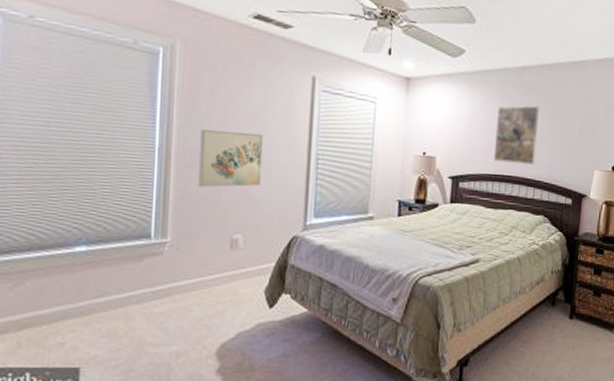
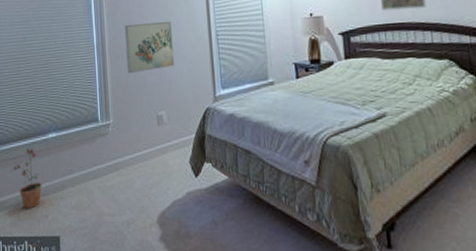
potted plant: none [16,262,59,335] -> present [14,148,42,209]

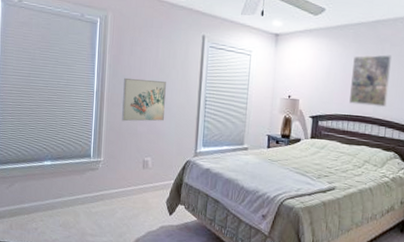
potted plant: present [14,148,42,209] -> none [10,171,34,221]

